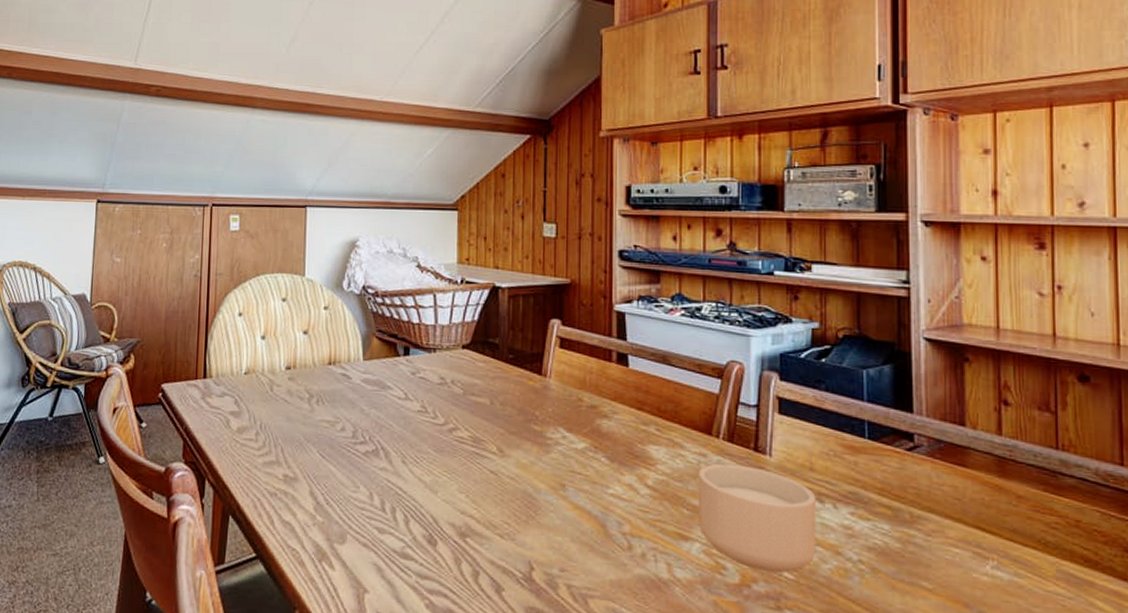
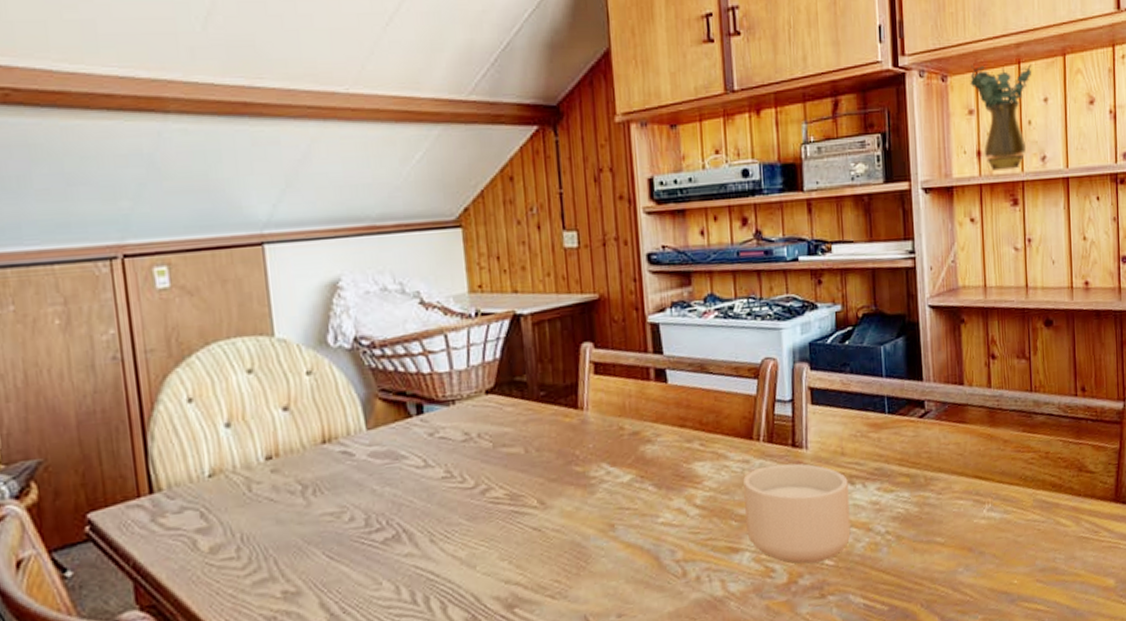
vase: none [986,106,1069,212] -> present [970,64,1032,171]

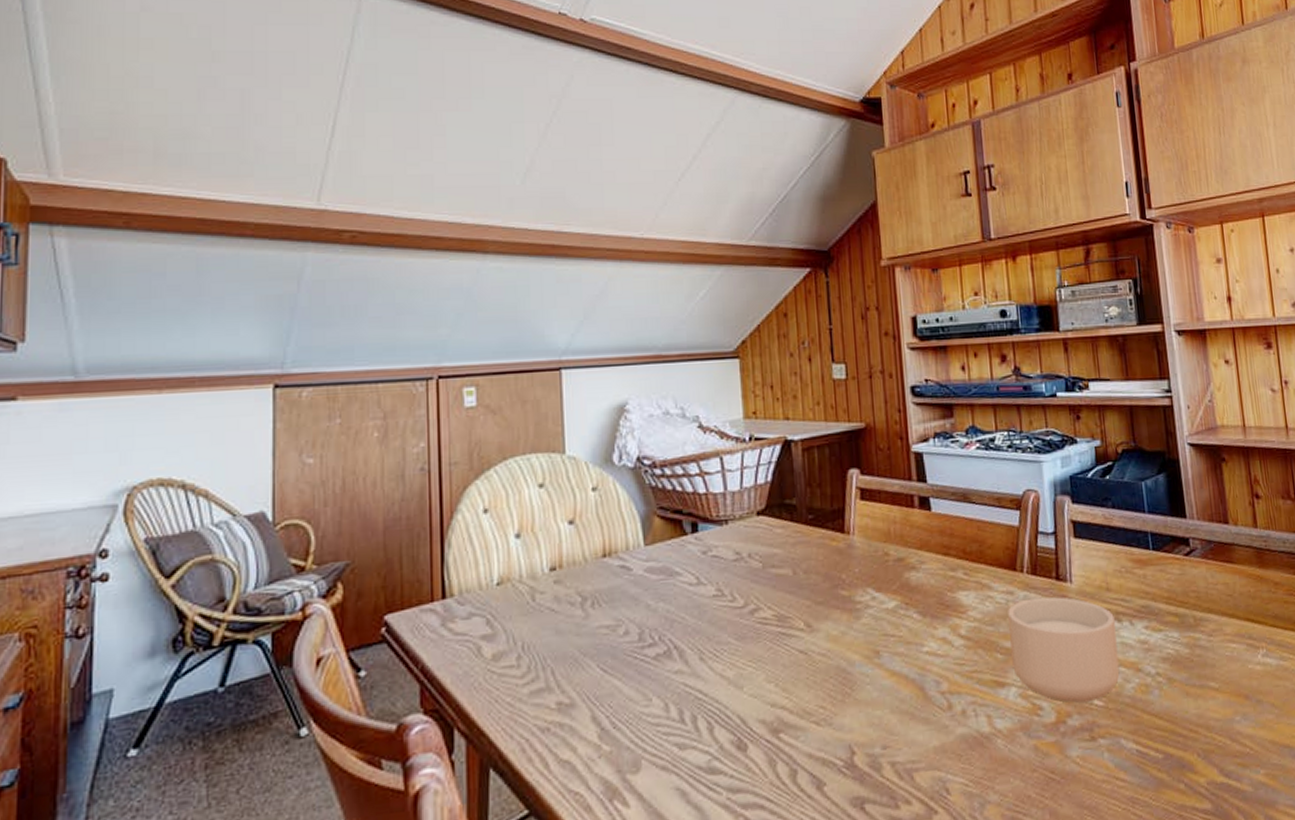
vase: present [970,64,1032,171] -> none [1216,217,1276,315]

